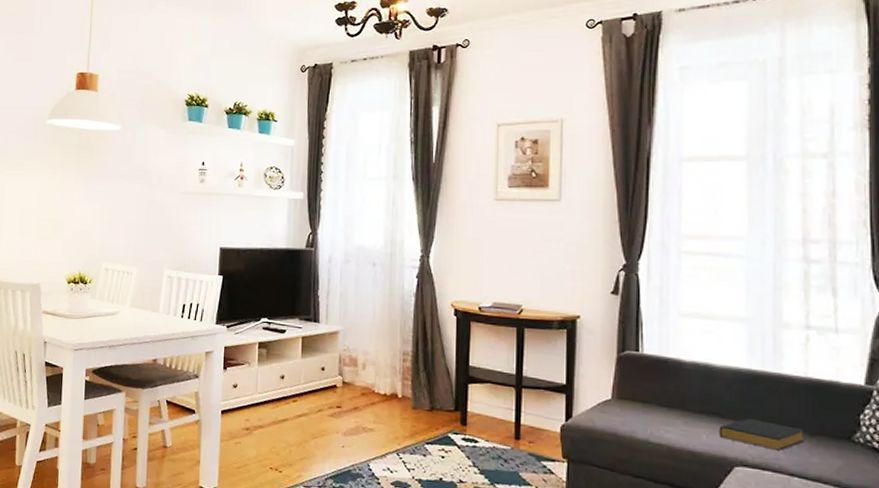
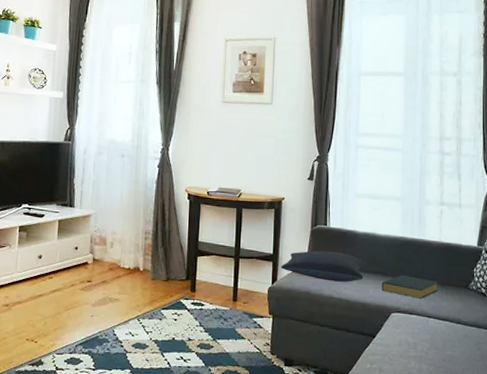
pillow: none [577,382,696,424] -> present [281,250,366,282]

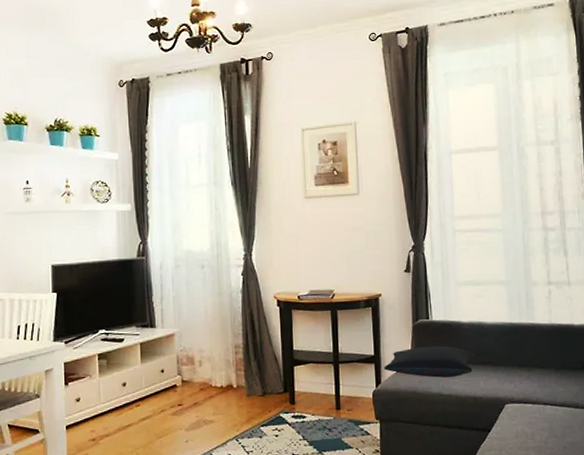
hardback book: present [381,274,439,299] -> none [492,362,553,386]

